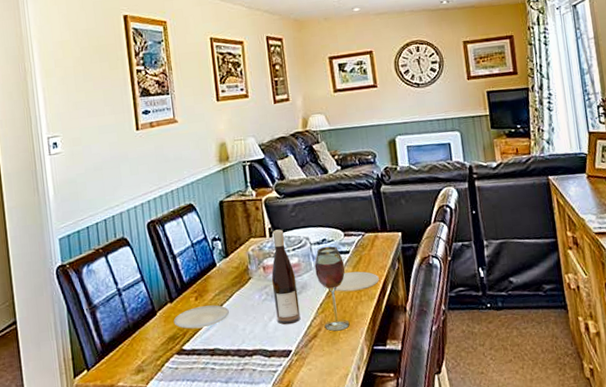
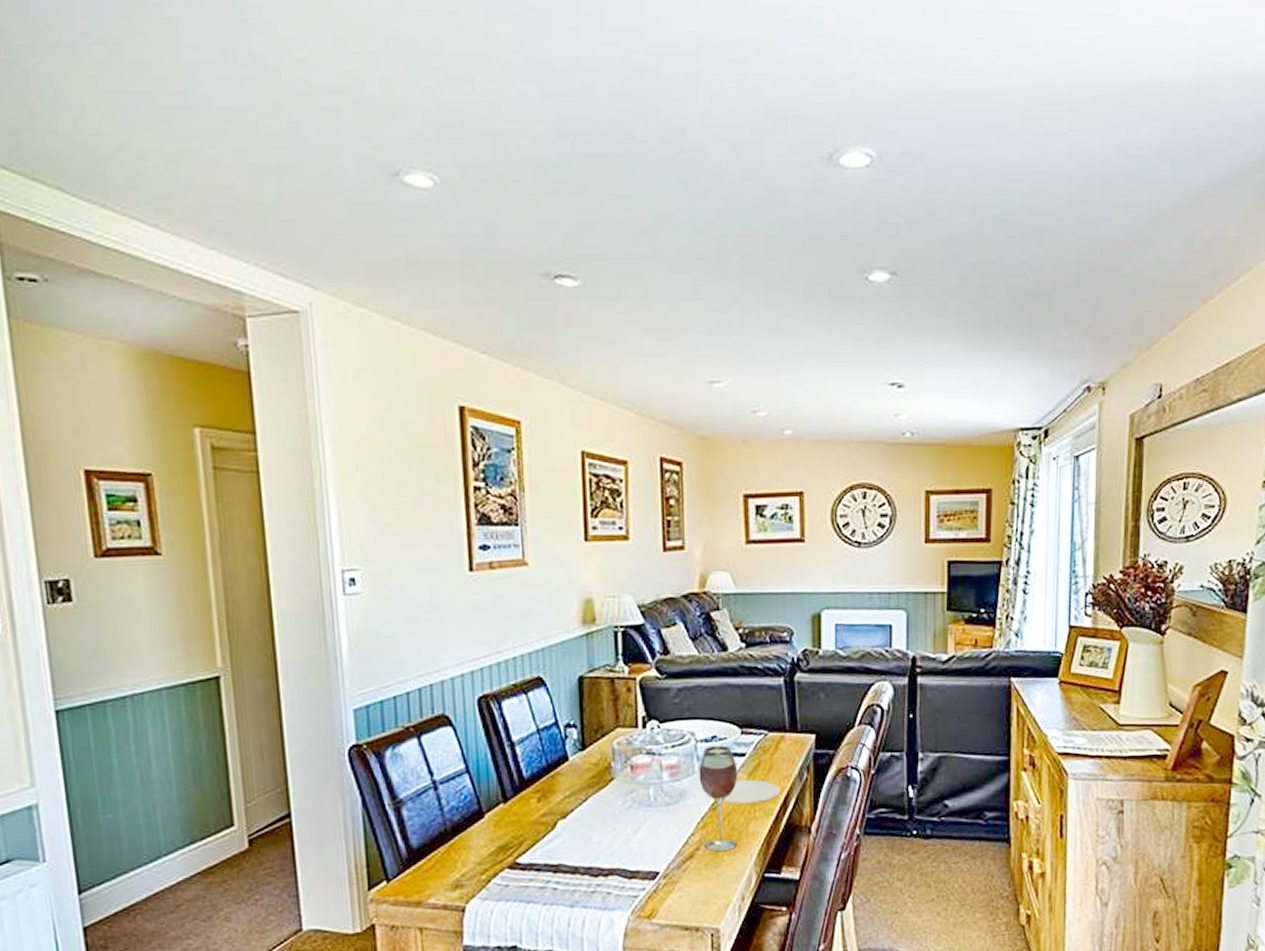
plate: present [173,305,230,330] -> none [506,809,583,839]
bottle: present [271,229,301,325] -> none [640,719,675,841]

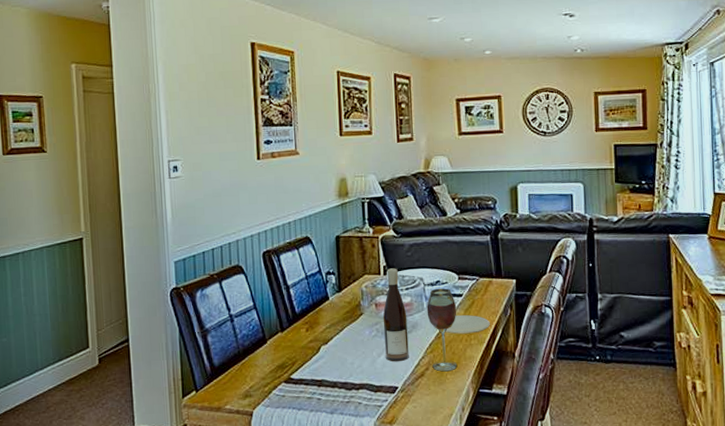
bottle: none [640,719,675,841] -> present [383,268,409,362]

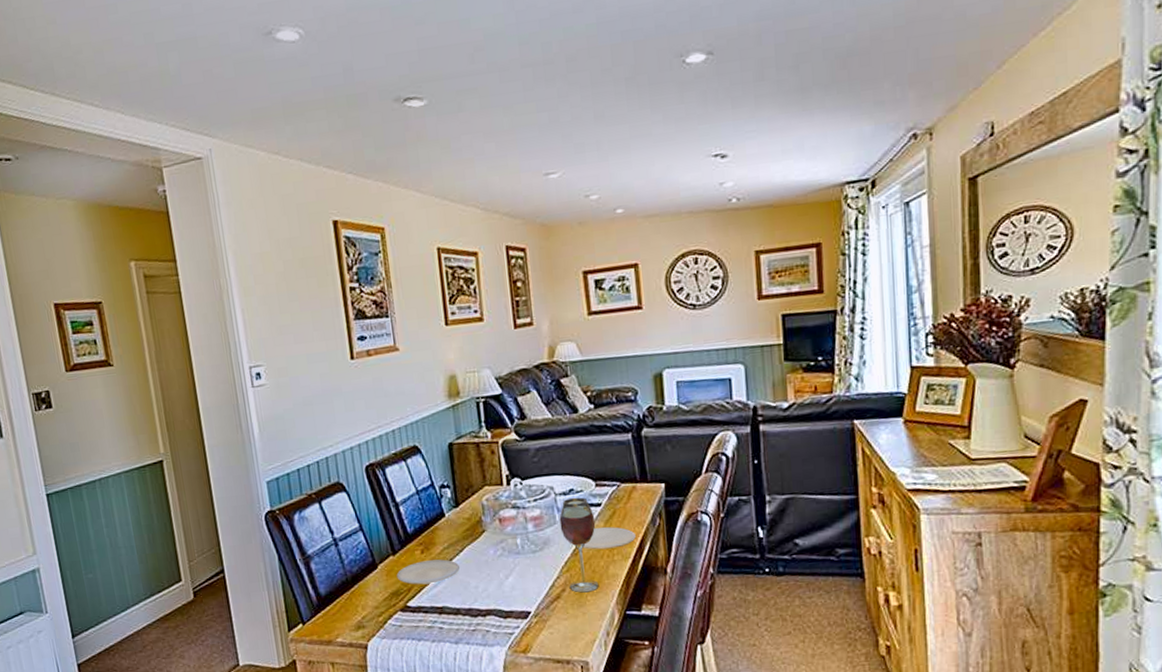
plate: none [283,337,340,360] -> present [396,559,461,585]
bottle: present [383,268,409,362] -> none [508,477,542,584]

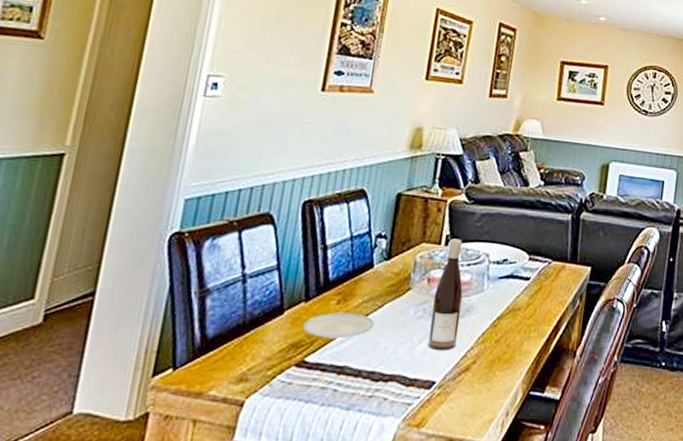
bottle: none [508,477,542,584] -> present [428,238,463,351]
wineglass: present [559,497,599,593] -> none [480,267,521,367]
plate: present [582,526,636,550] -> none [502,301,555,325]

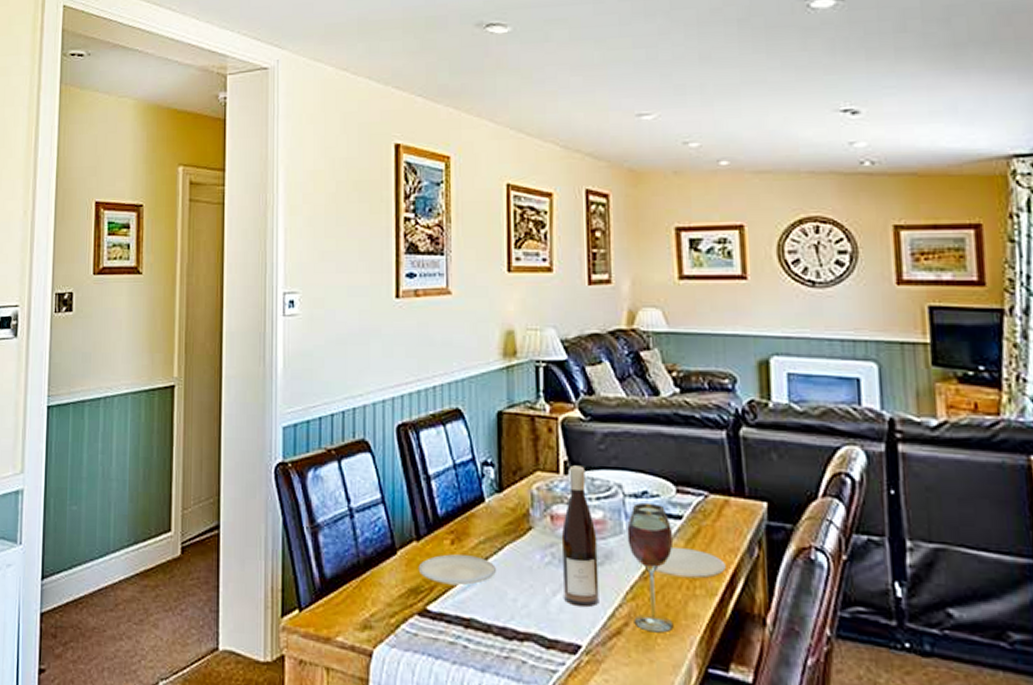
wineglass: none [480,267,521,367] -> present [627,502,674,633]
plate: none [502,301,555,325] -> present [654,546,726,579]

